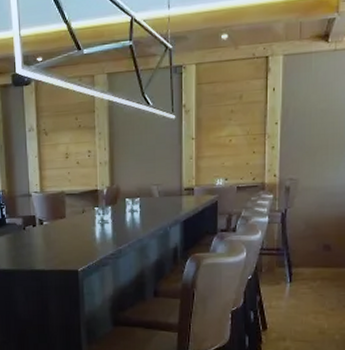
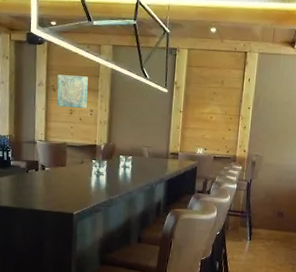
wall art: none [48,113,85,152] -> present [56,74,88,108]

